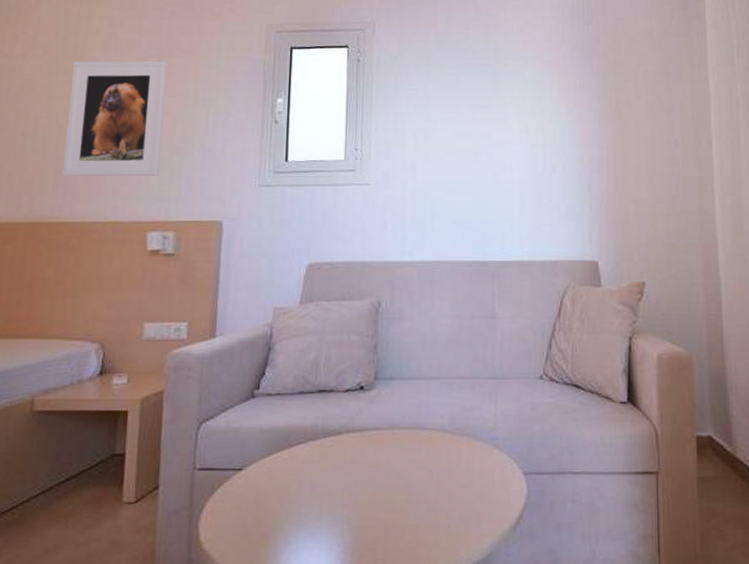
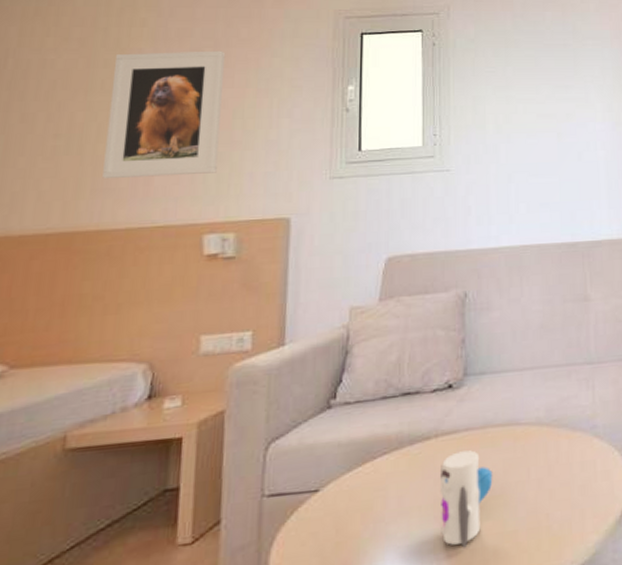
toy: none [348,448,398,535] -> present [439,450,493,548]

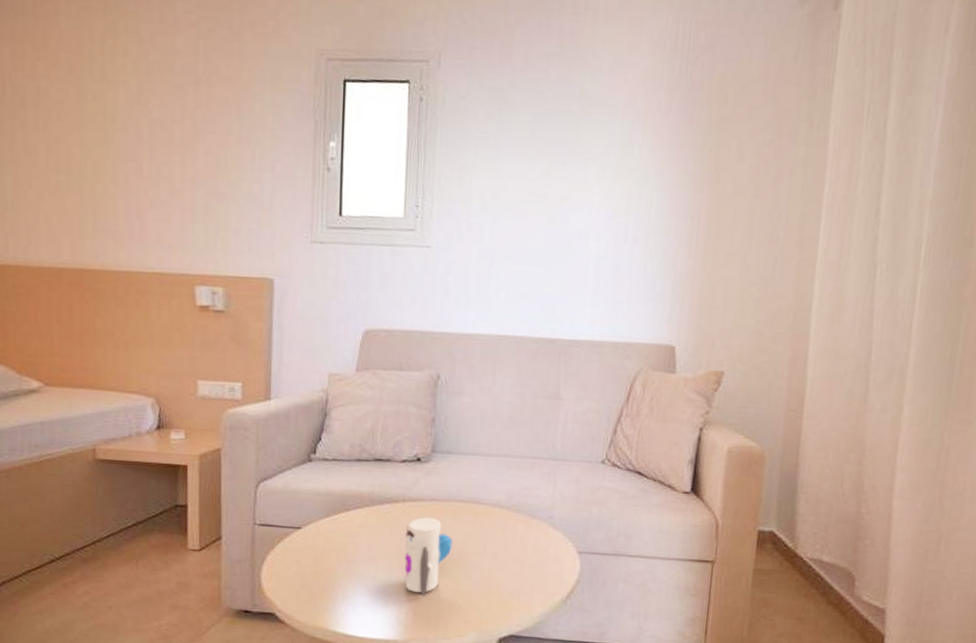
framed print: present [102,50,226,180] -> none [102,86,207,225]

